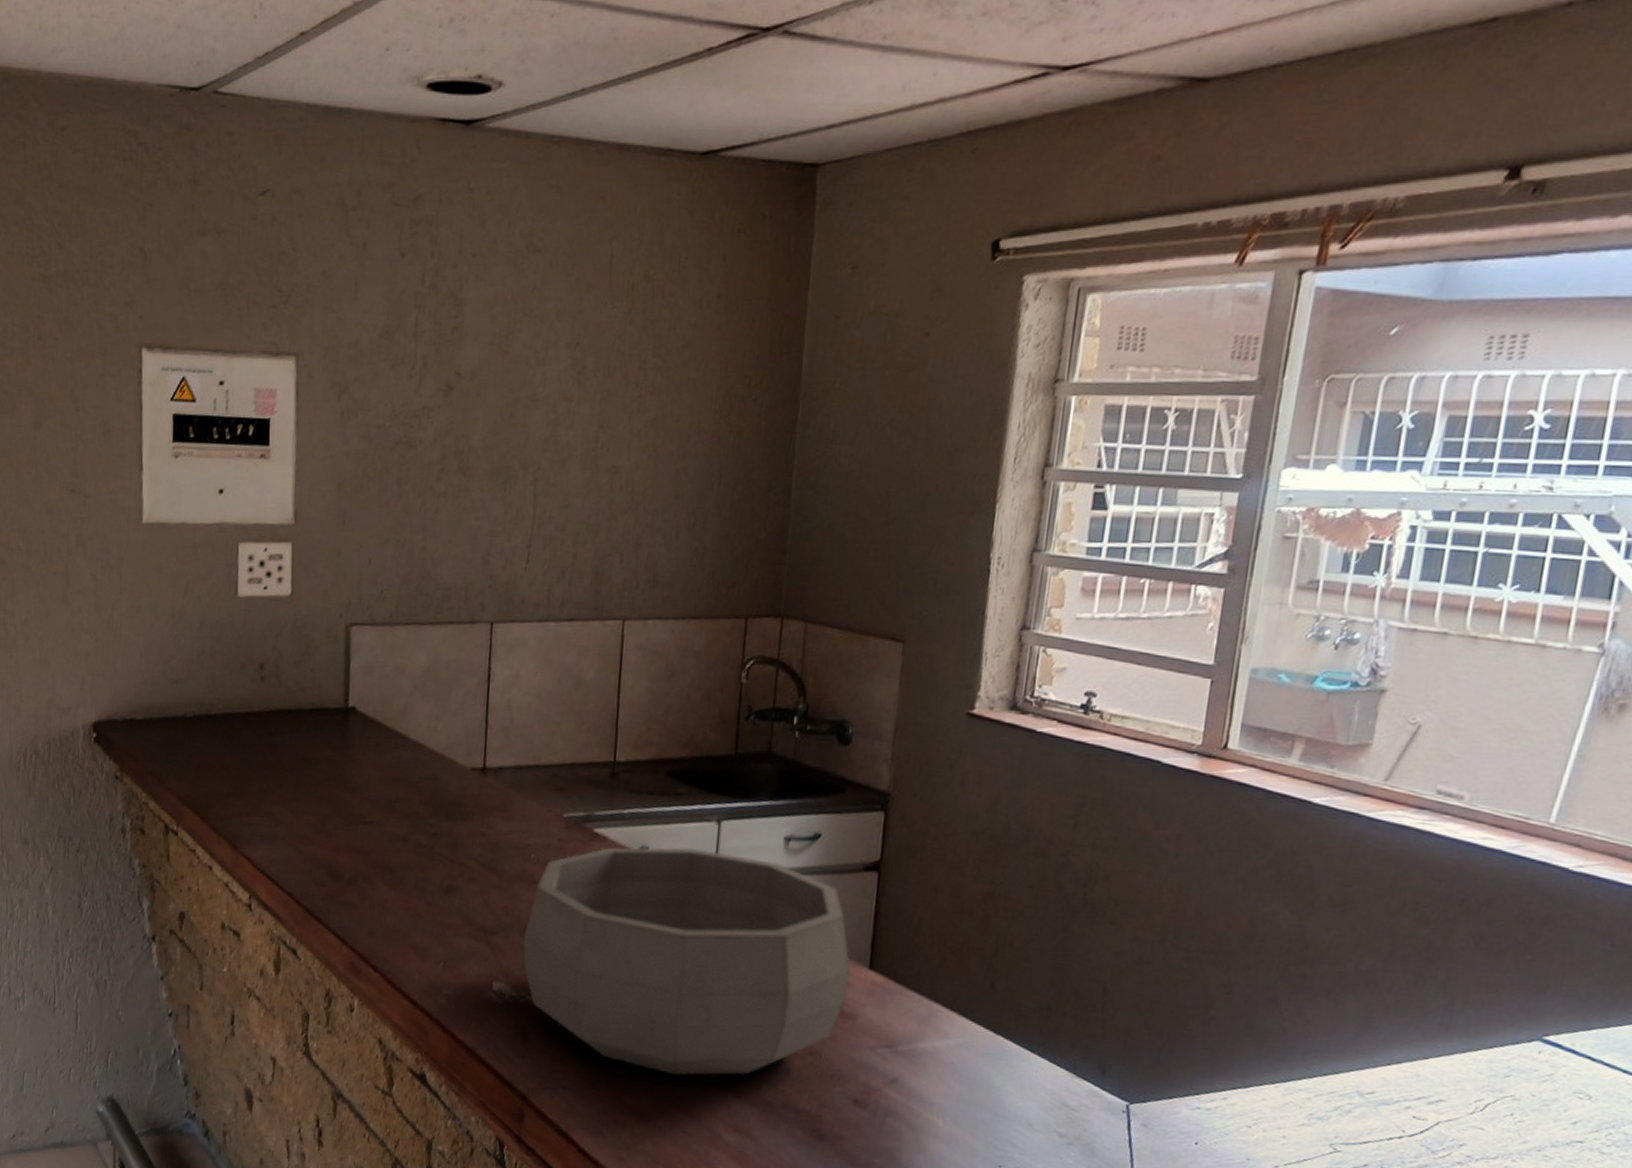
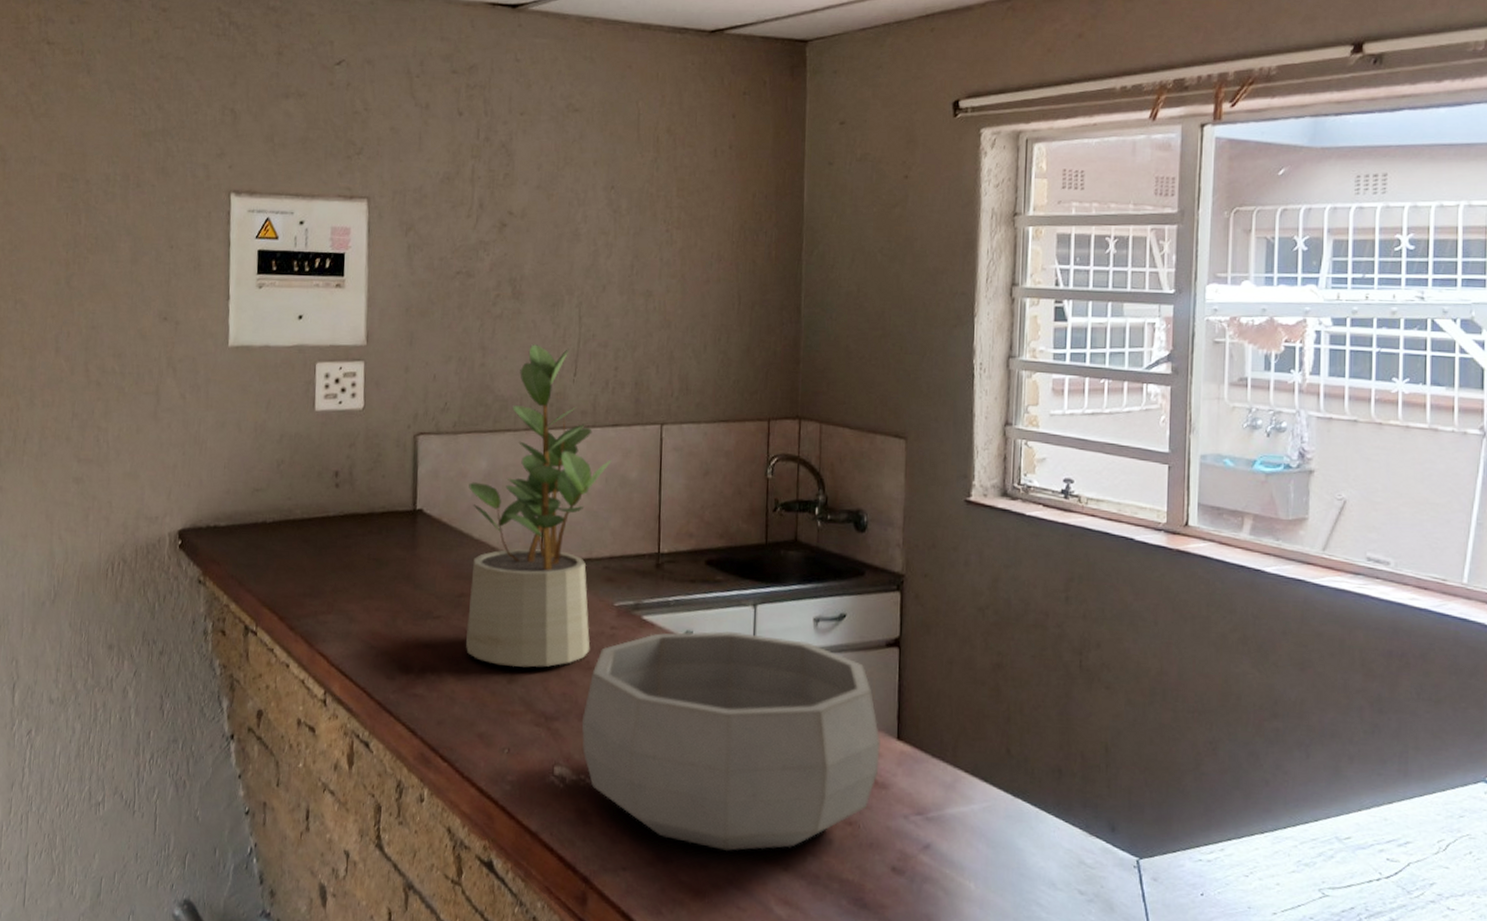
potted plant: none [400,526,566,879] -> present [466,344,612,668]

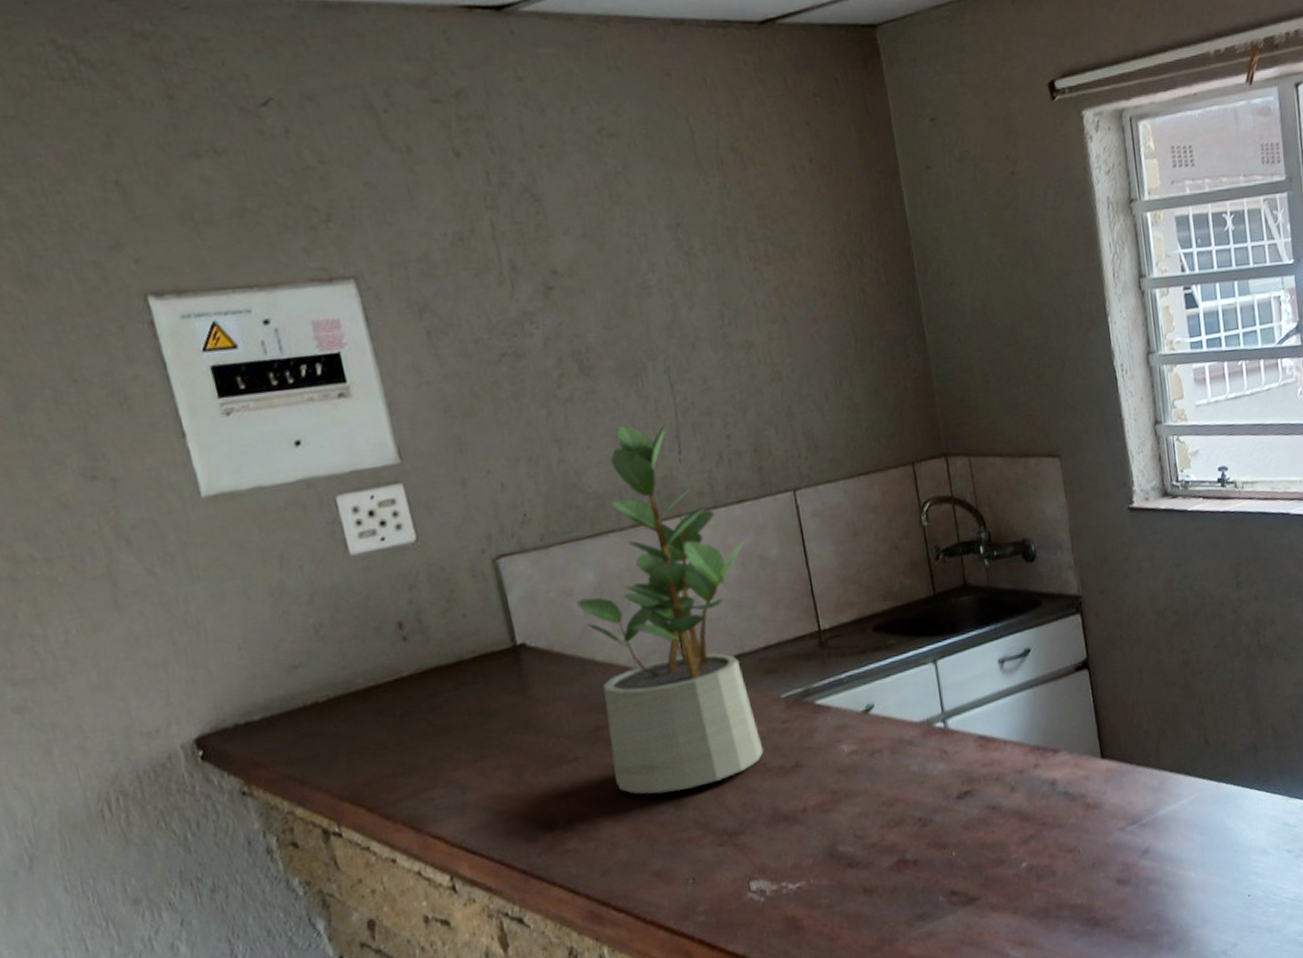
decorative bowl: present [581,631,881,852] -> none [769,685,1088,919]

